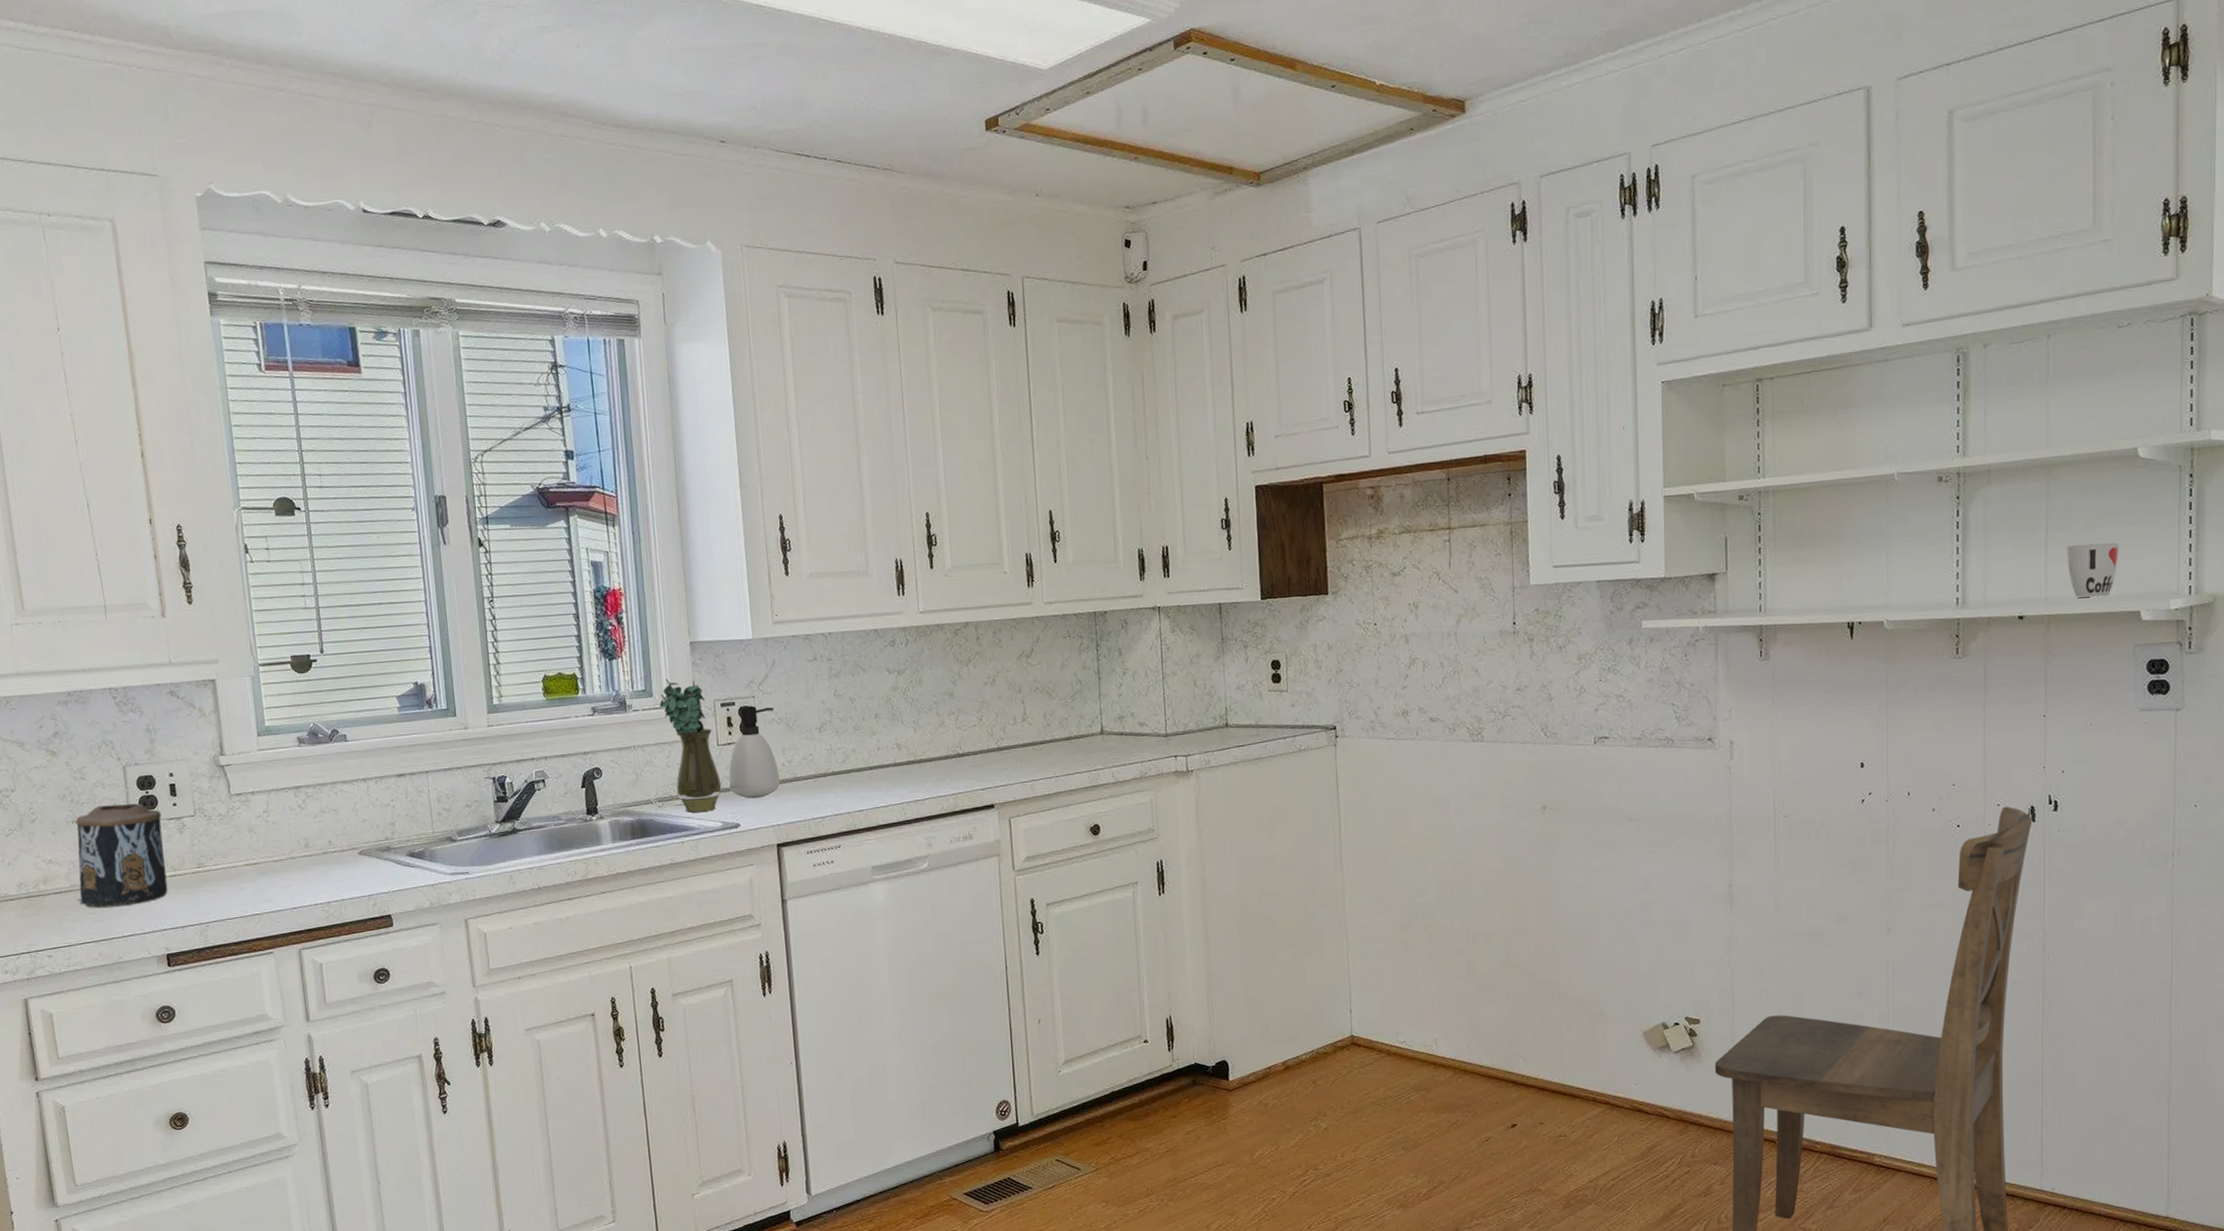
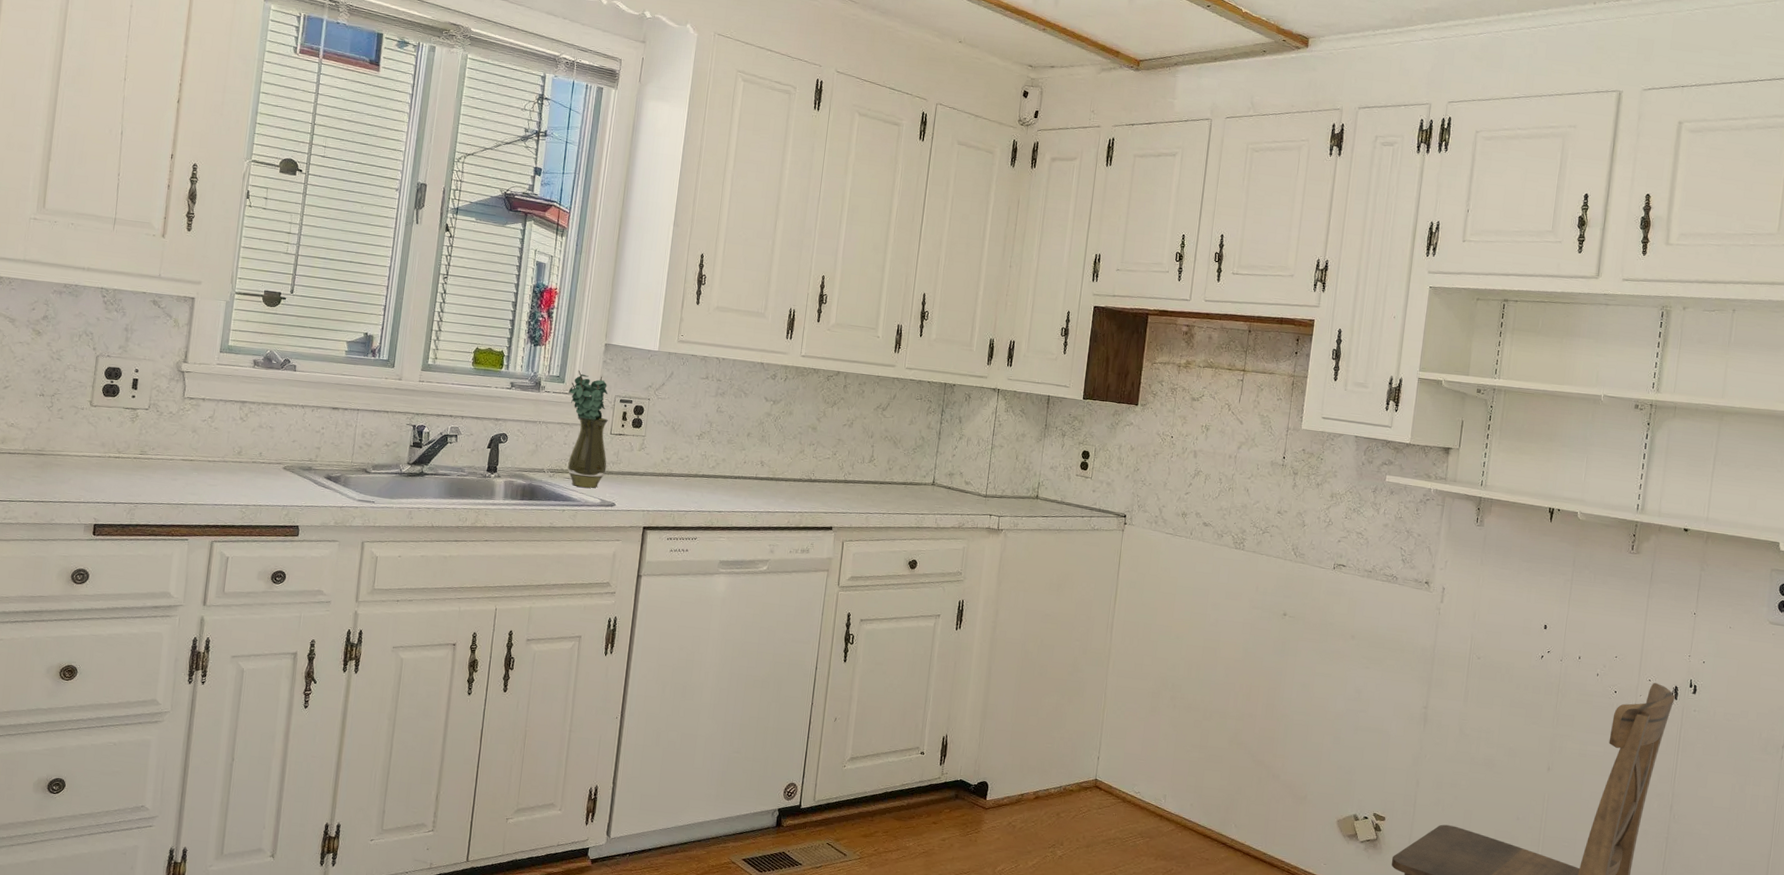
canister: present [75,803,169,909] -> none [27,385,120,477]
soap dispenser: present [729,705,780,799] -> none [613,405,664,485]
cup: present [2066,542,2119,598] -> none [1727,479,1769,526]

